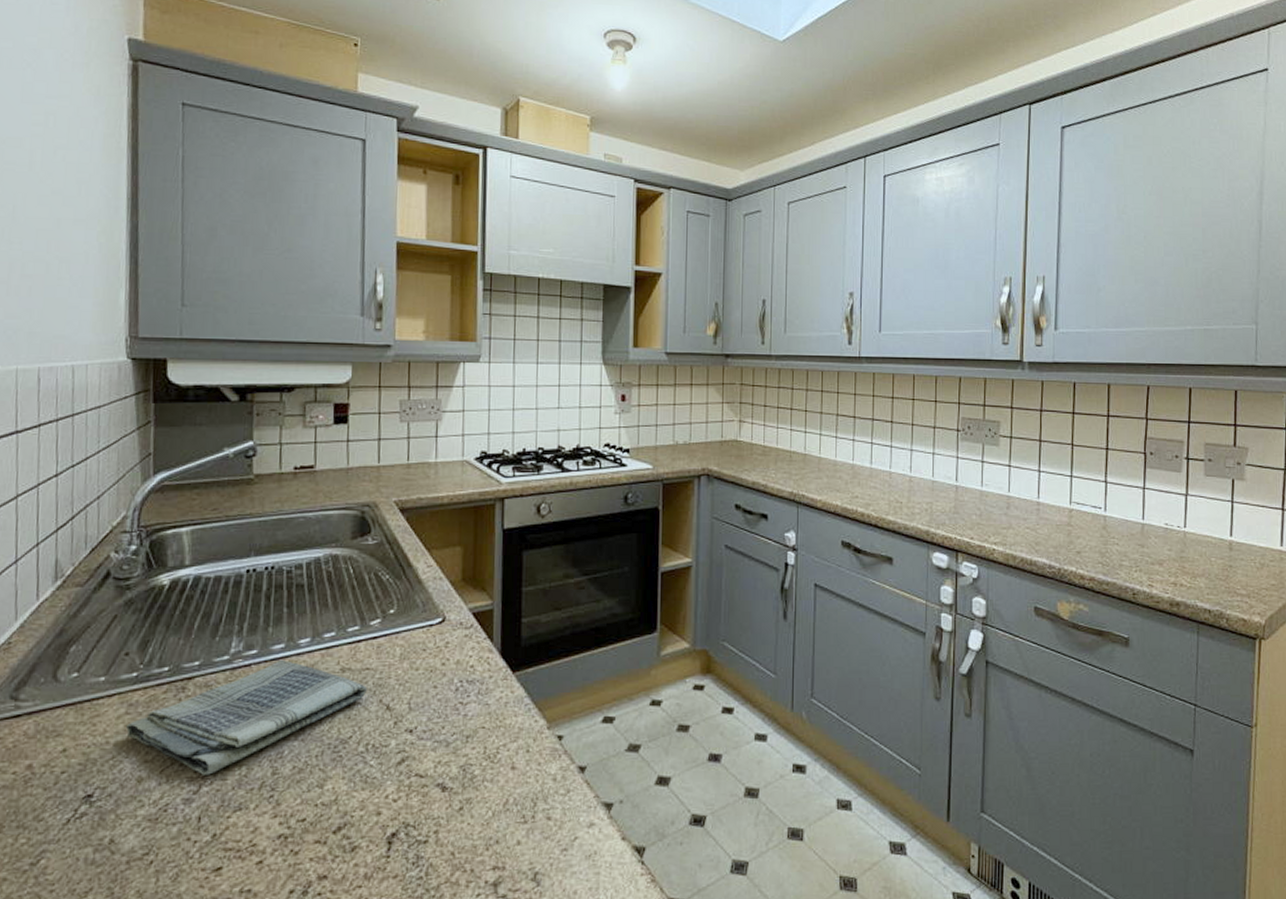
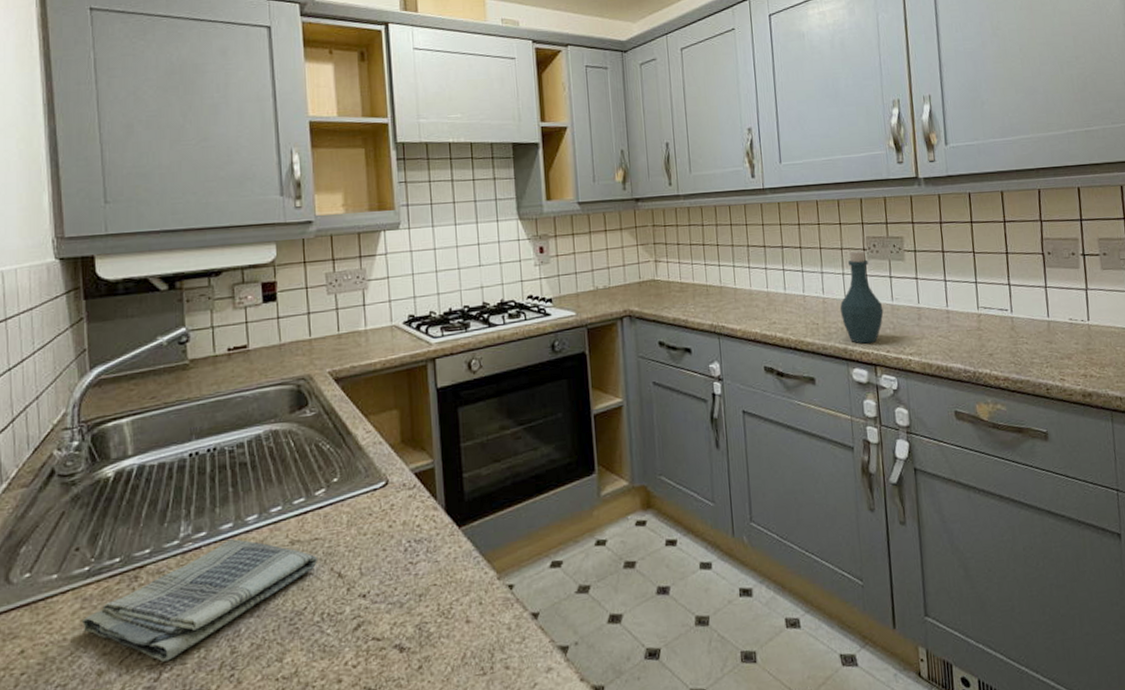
bottle: none [926,431,971,528] -> present [839,250,884,344]

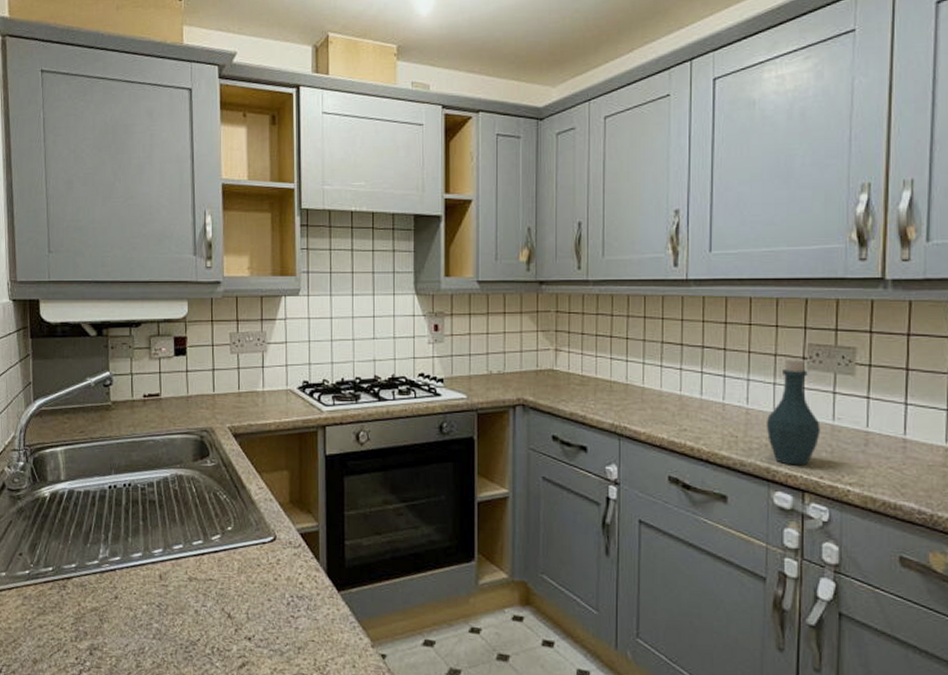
dish towel: present [81,539,319,662] -> none [22,567,212,663]

